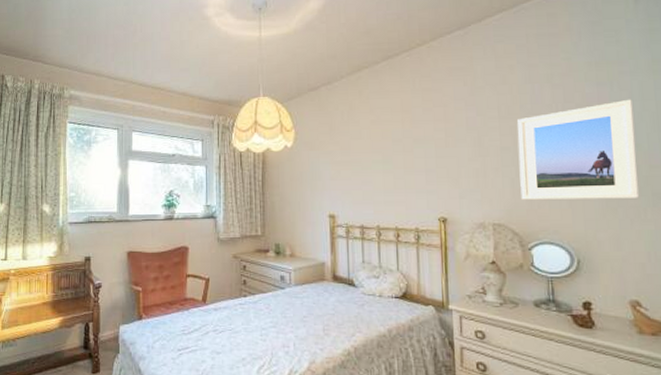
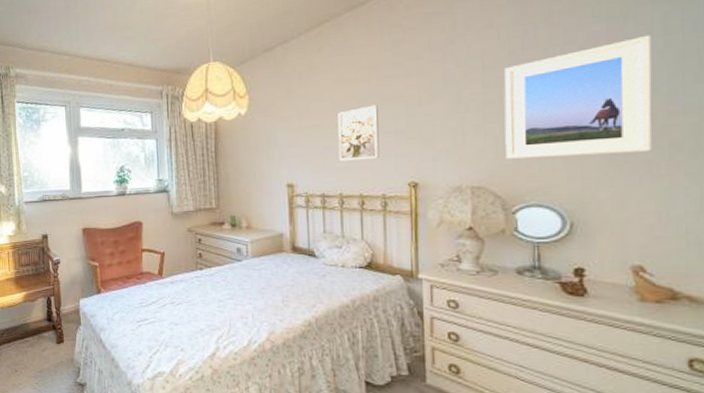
wall art: none [375,145,413,195] -> present [337,105,380,161]

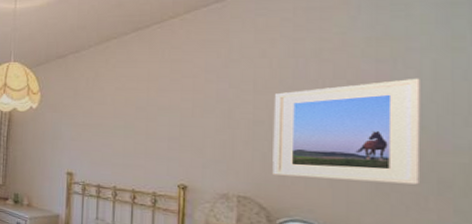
wall art: present [337,105,380,161] -> none [116,113,154,160]

